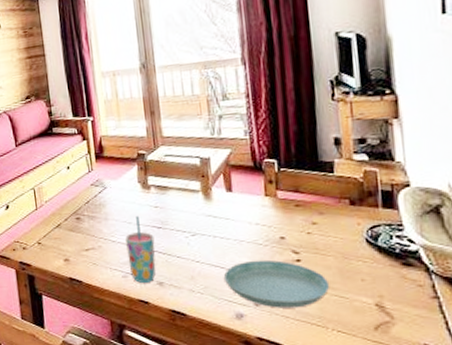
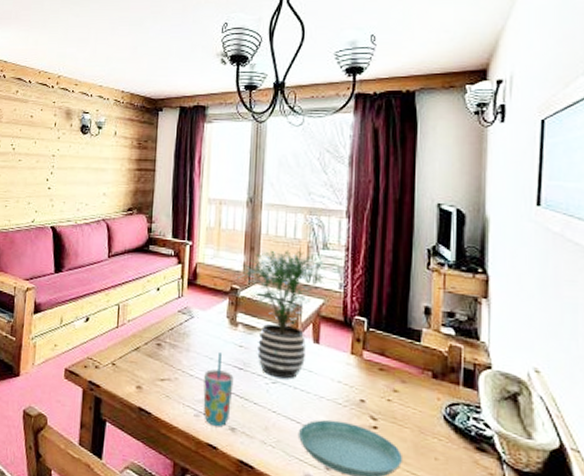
potted plant: none [142,106,232,230] -> present [237,249,328,379]

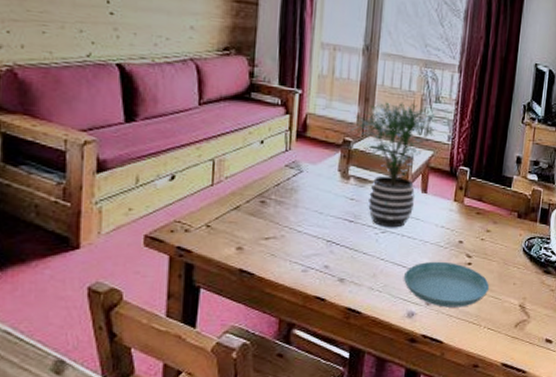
cup: present [203,353,234,426] -> none [312,207,344,278]

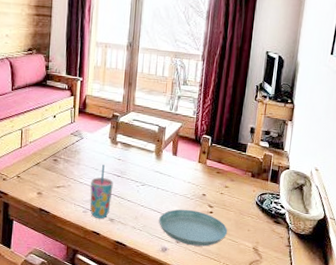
cup: none [312,207,344,278] -> present [90,165,113,218]
potted plant: present [350,102,438,228] -> none [117,85,186,182]

